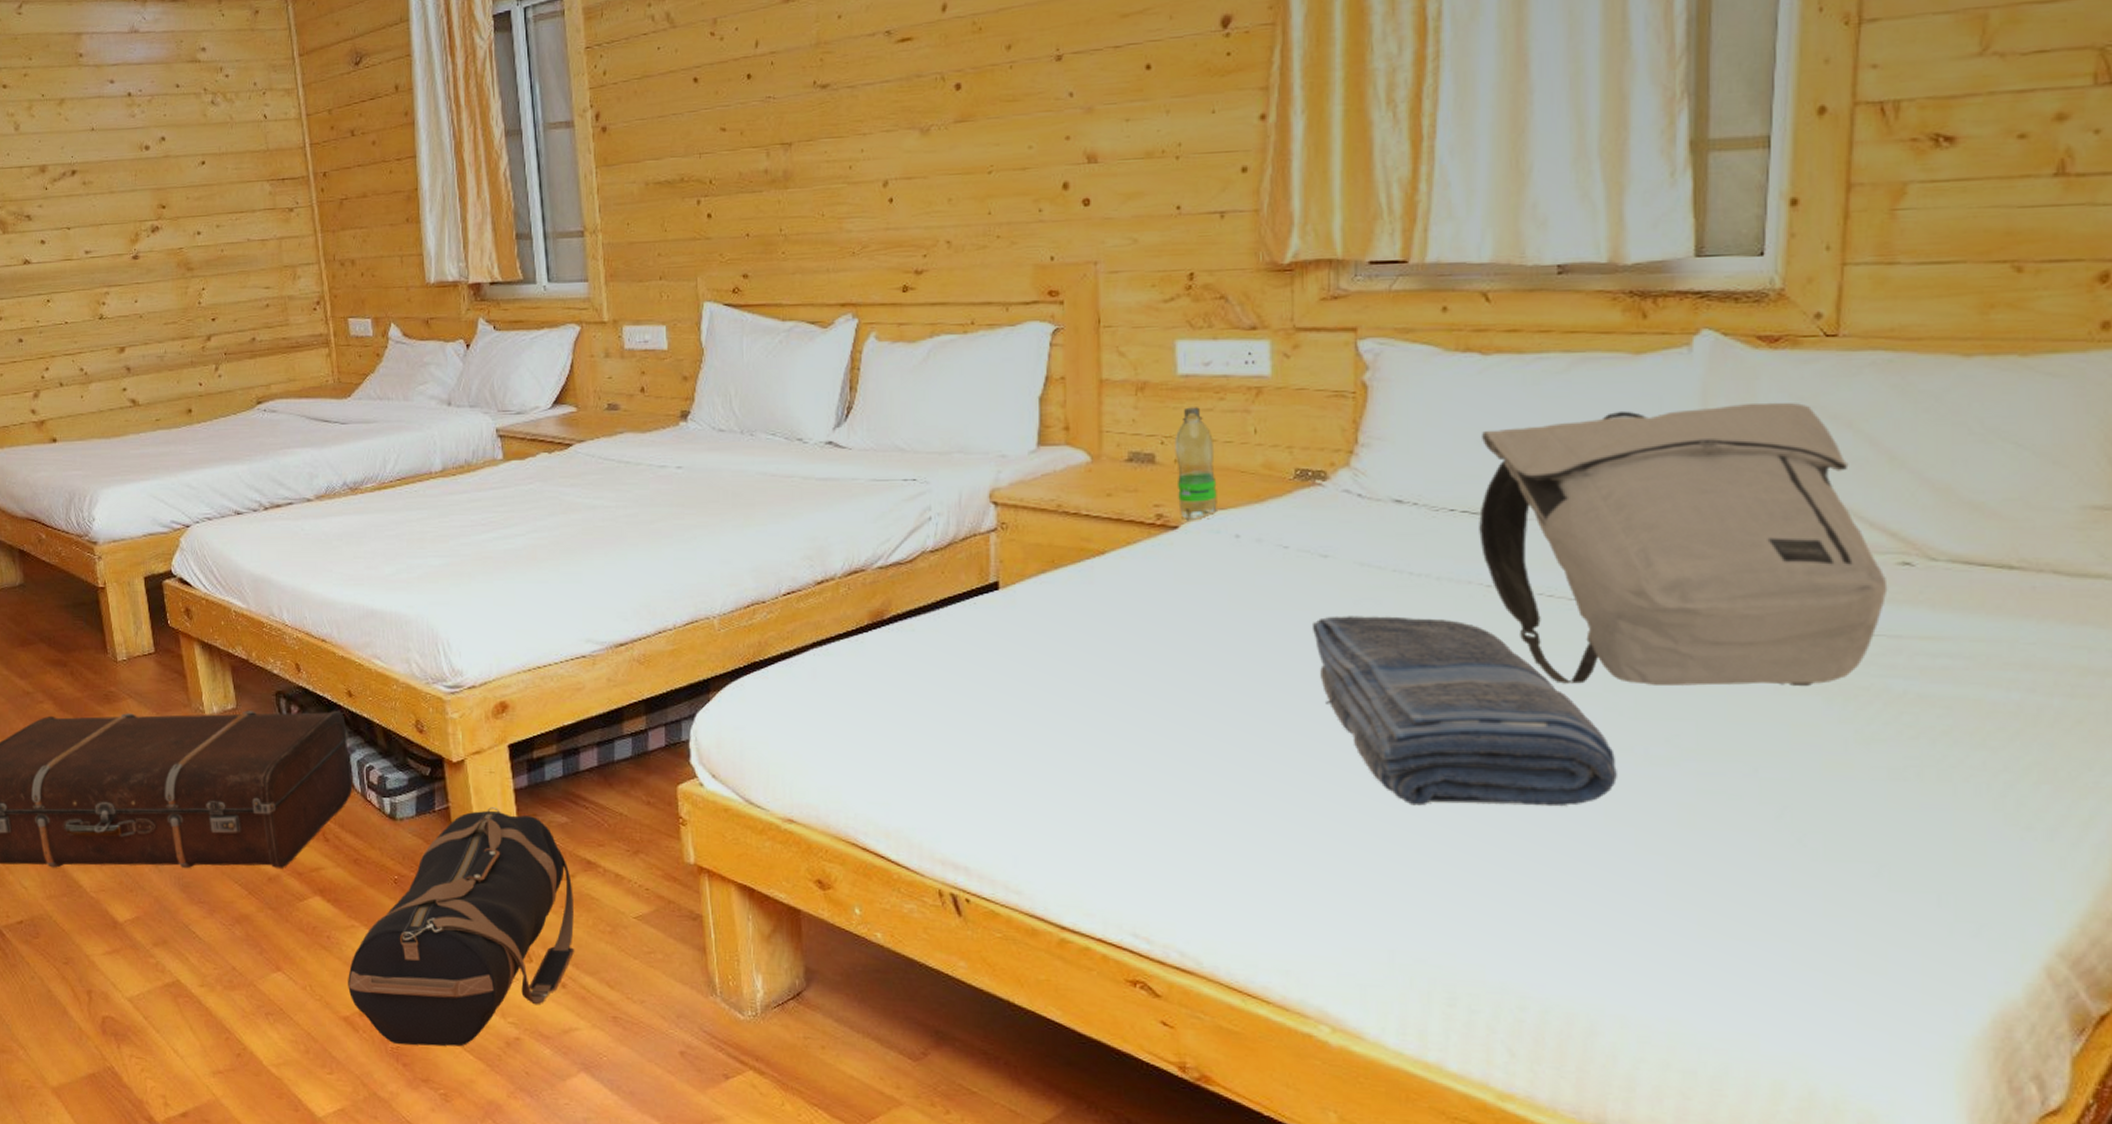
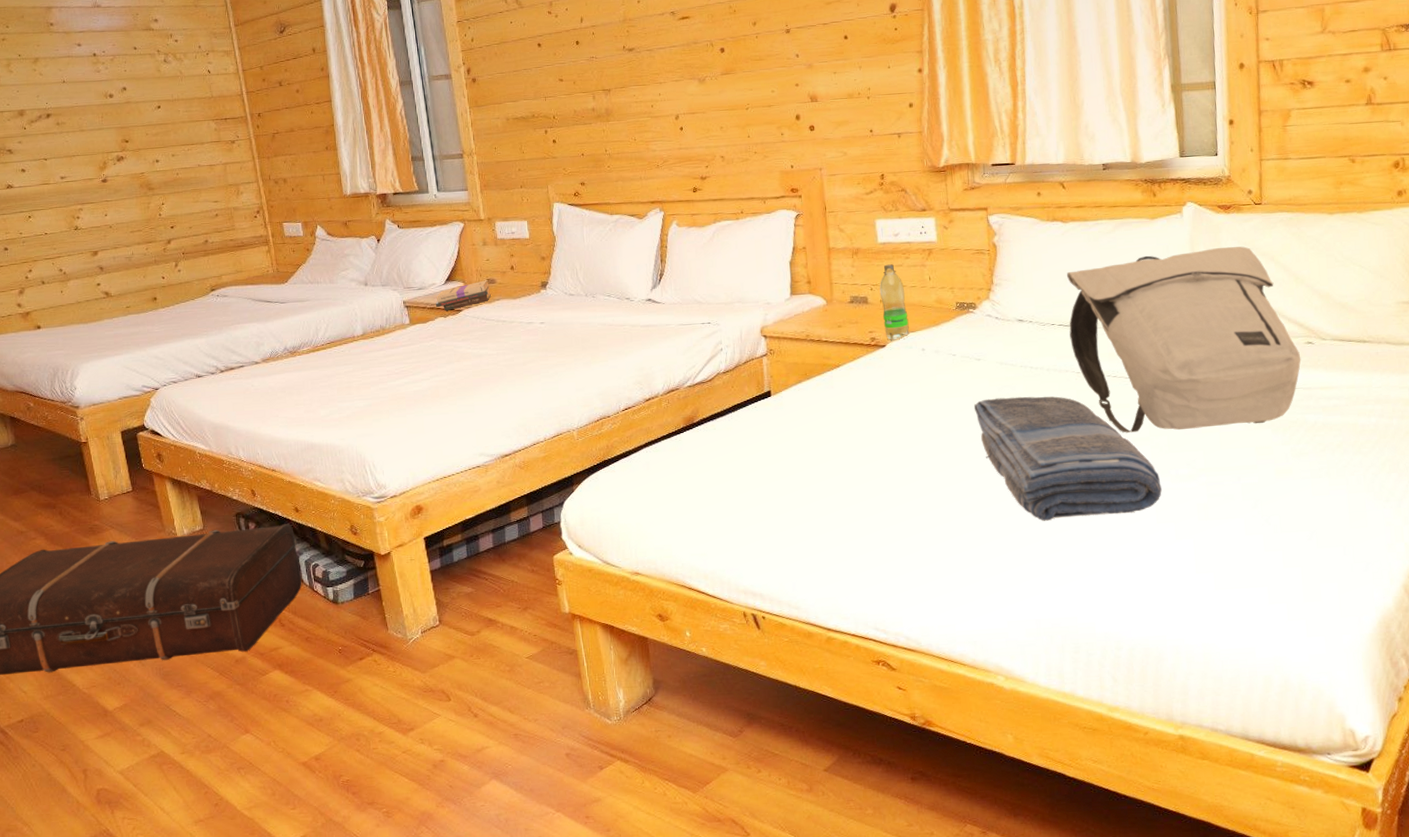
duffel bag: present [348,807,574,1046] -> none [305,586,482,778]
books: none [537,405,612,444] -> present [435,280,491,311]

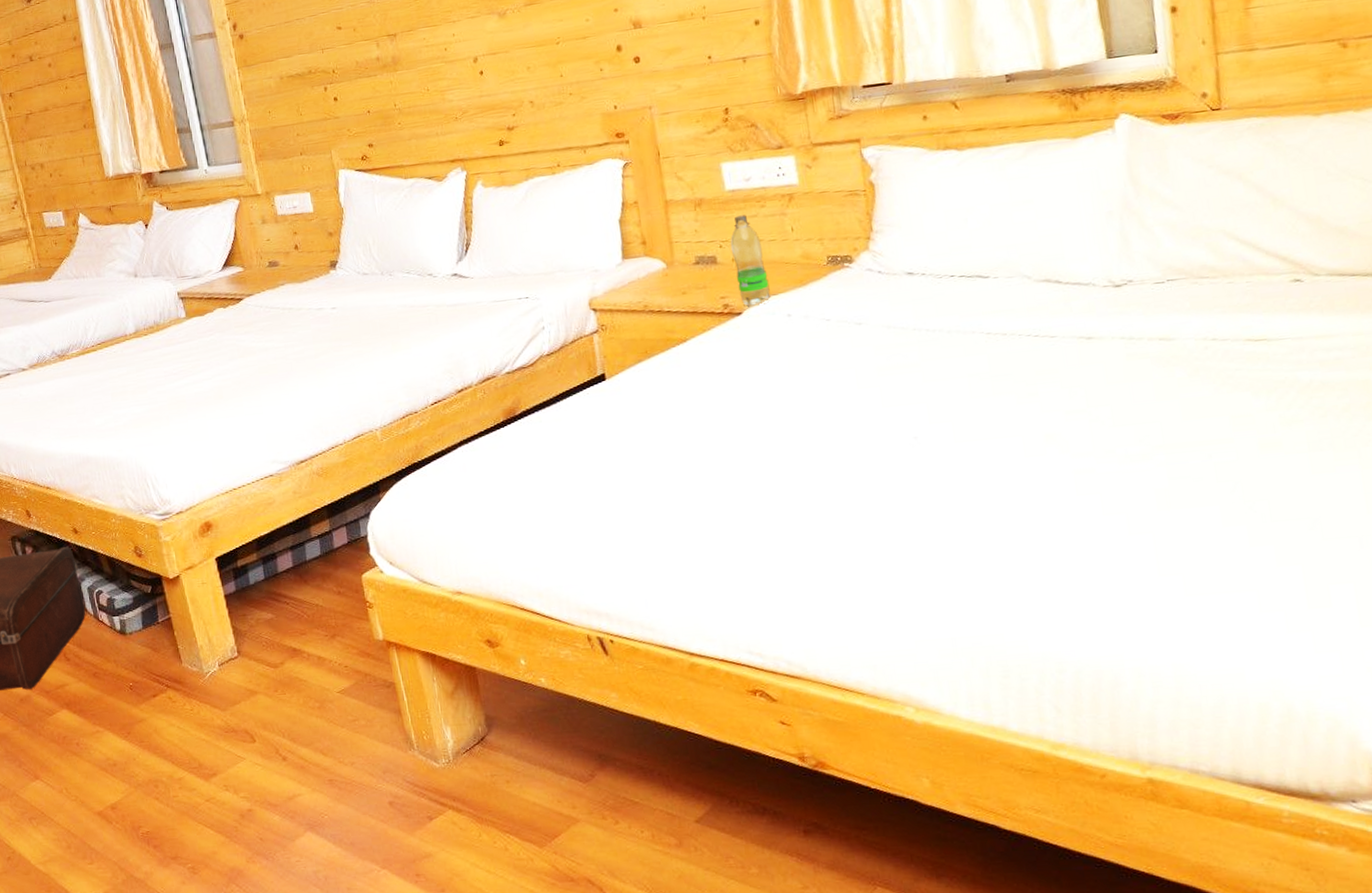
books: present [435,280,491,311] -> none [213,263,274,300]
towel: present [974,396,1162,521] -> none [857,364,1107,517]
backpack: present [1067,246,1301,433] -> none [967,164,1287,405]

